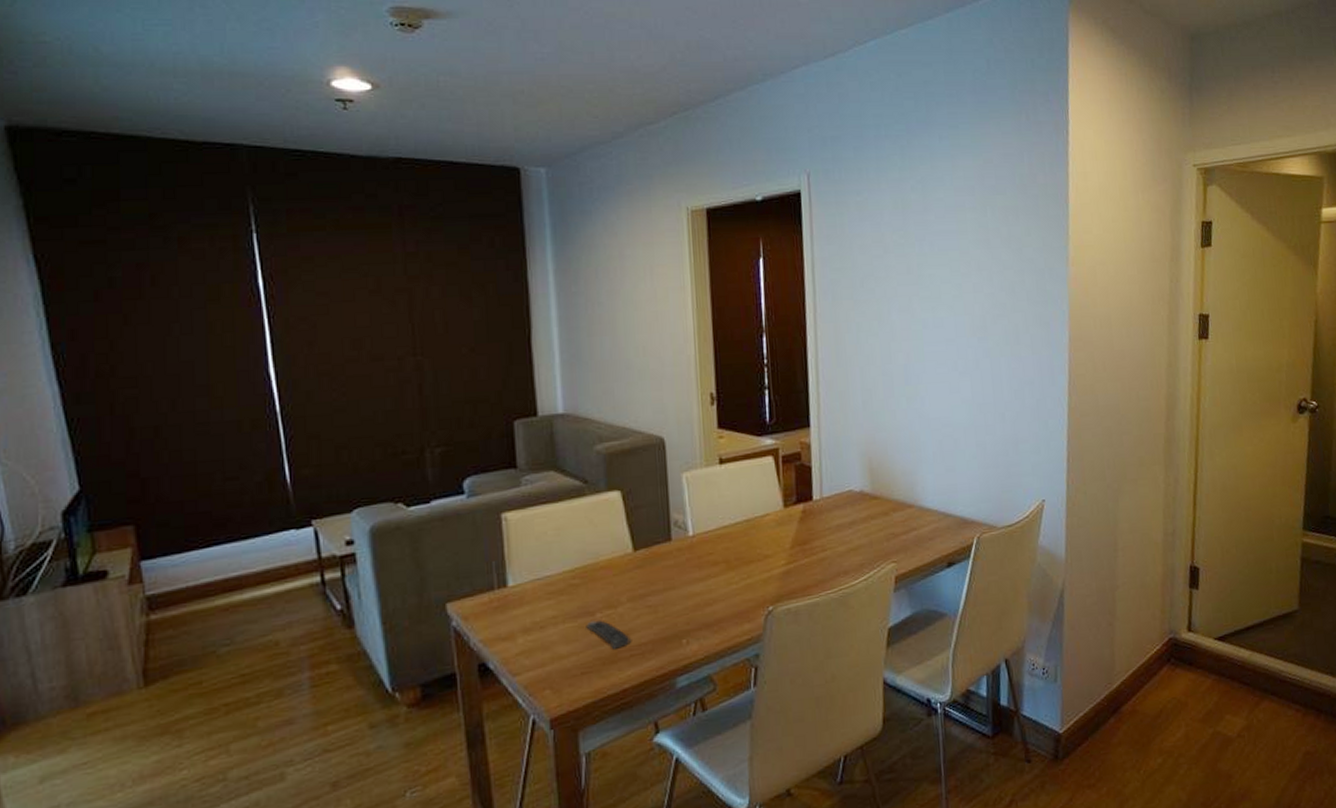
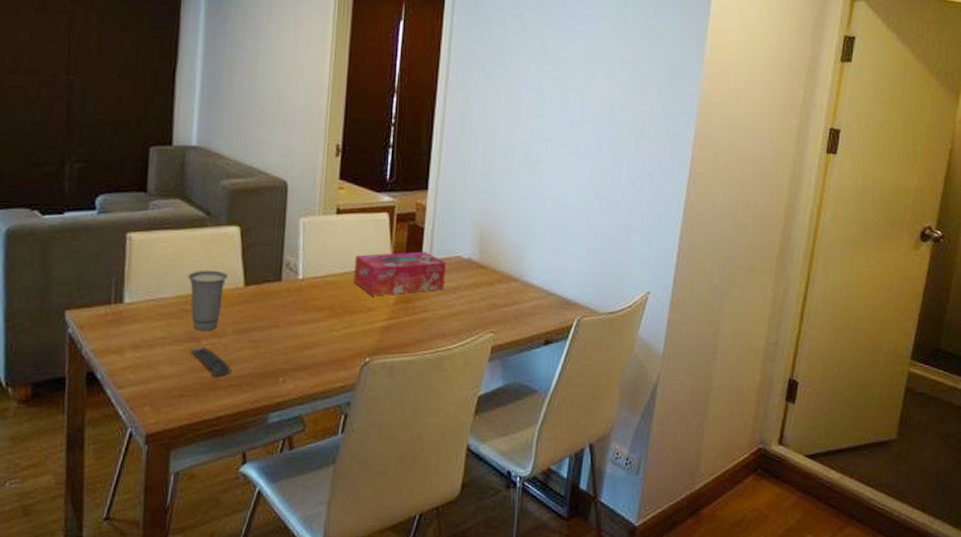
cup: none [572,539,616,604] -> present [187,270,229,331]
tissue box: none [744,490,840,543] -> present [353,251,446,296]

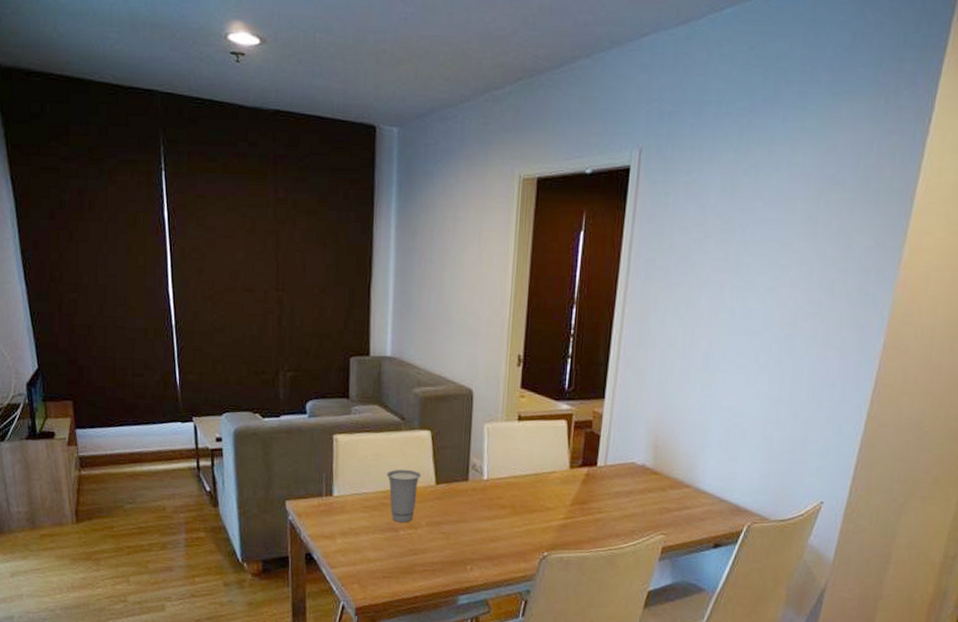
remote control: present [191,347,231,377] -> none [391,536,425,563]
tissue box: present [353,251,446,296] -> none [533,457,620,497]

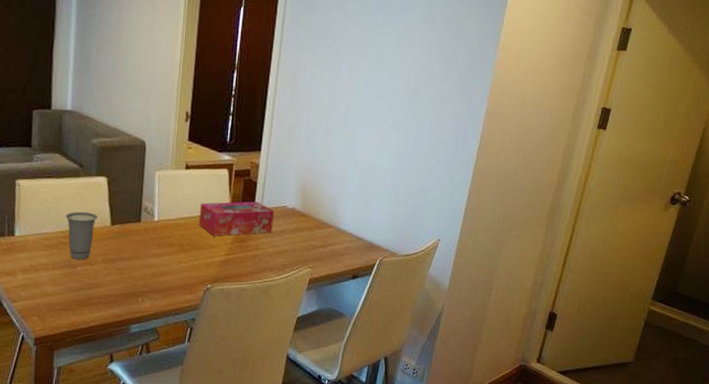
tissue box: none [533,457,620,497] -> present [198,201,274,236]

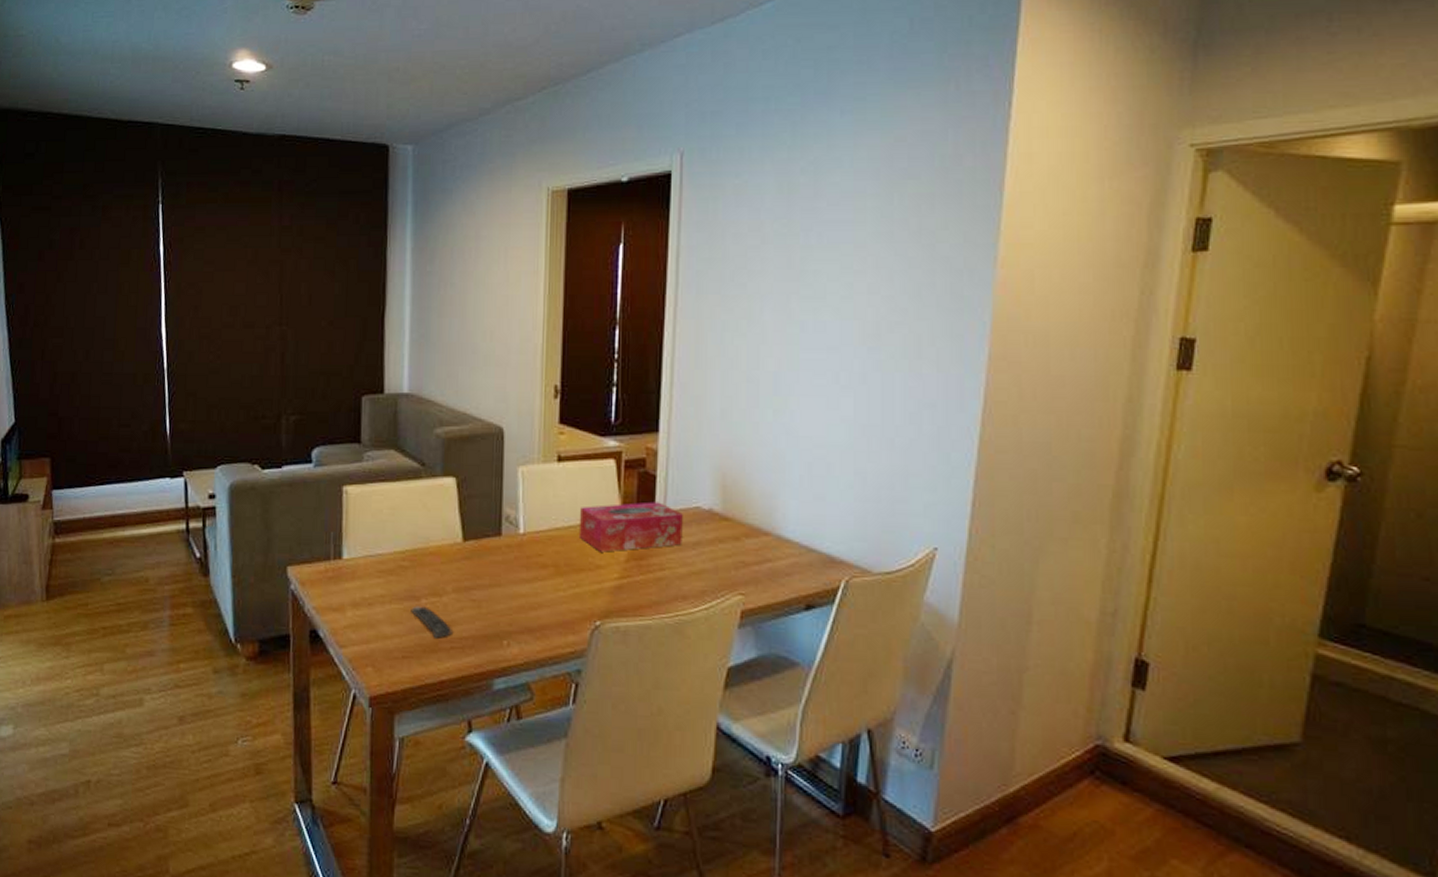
cup: present [65,211,98,260] -> none [404,524,446,589]
remote control: none [69,272,101,296] -> present [411,606,452,638]

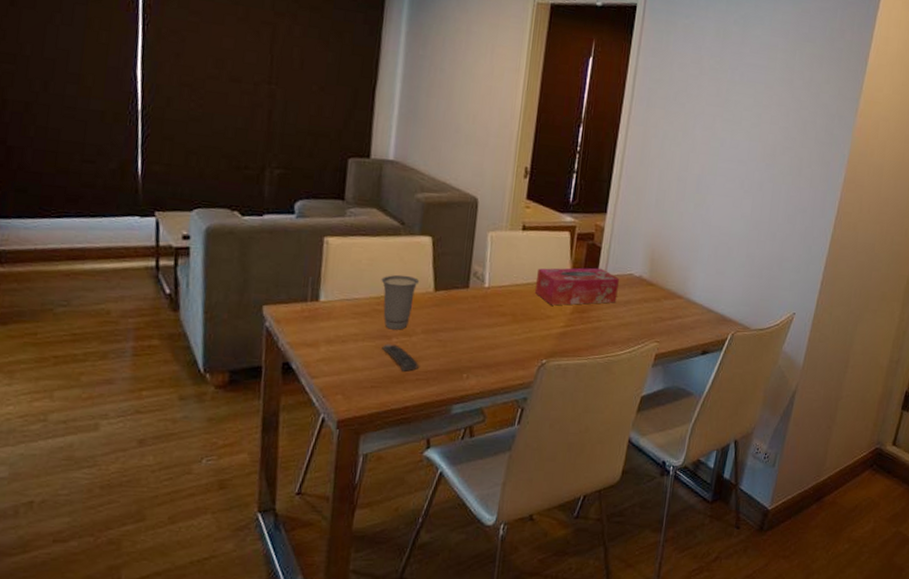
cup: none [404,524,446,589] -> present [381,274,420,330]

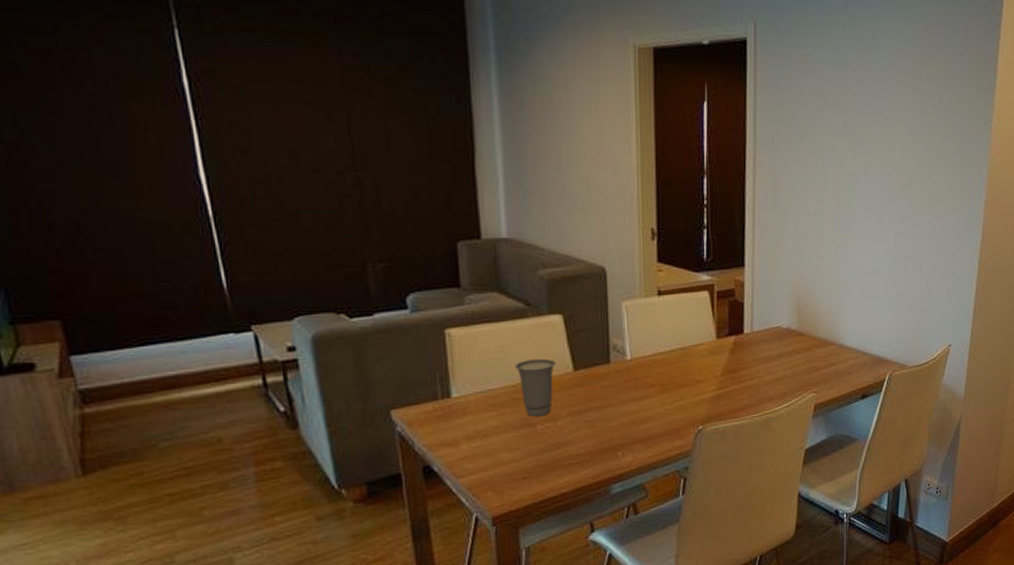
remote control: present [382,344,419,371] -> none [527,431,569,458]
tissue box: present [534,267,619,306] -> none [680,324,767,370]

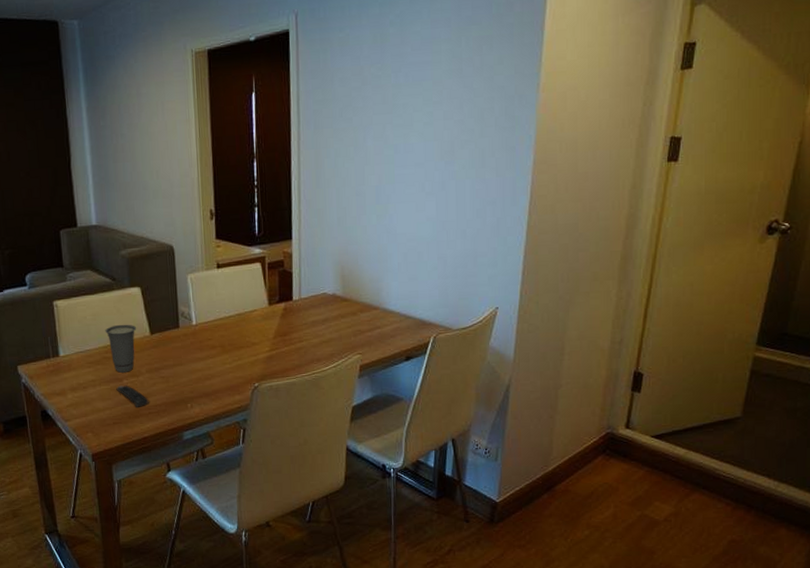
remote control: none [527,431,569,458] -> present [116,385,149,407]

